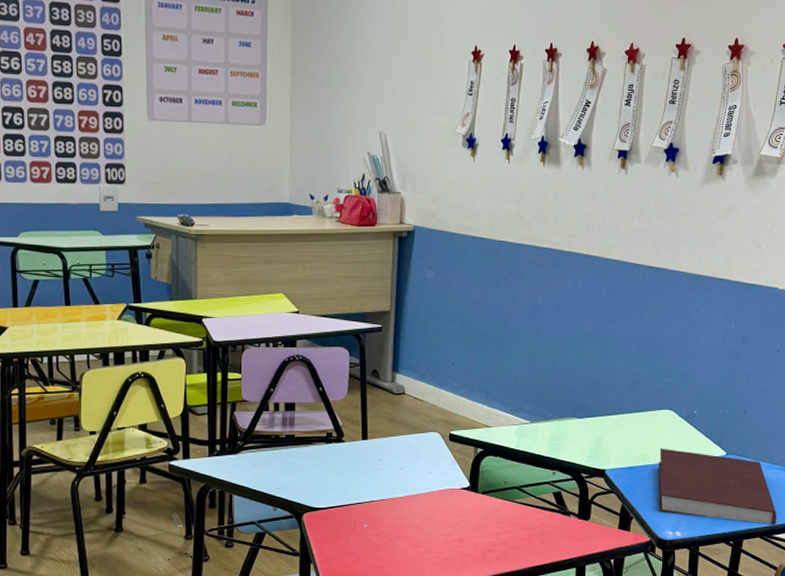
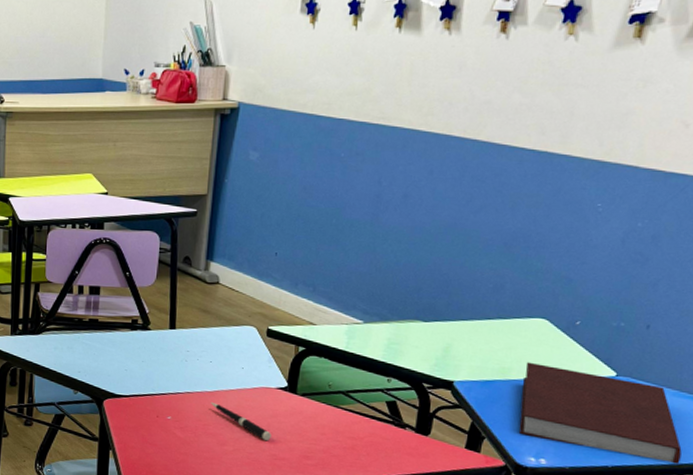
pen: none [402,508,458,540] -> present [210,402,271,441]

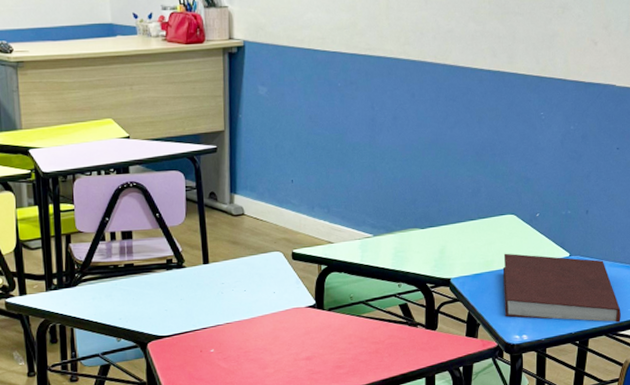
pen: present [210,402,271,441] -> none [248,329,306,359]

